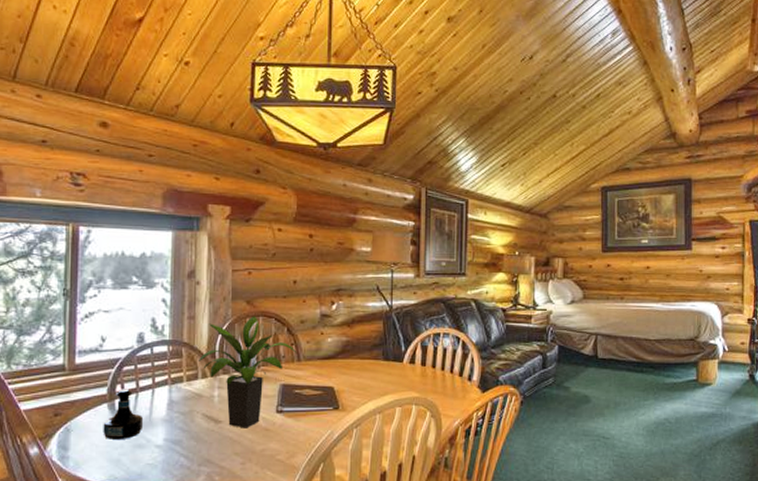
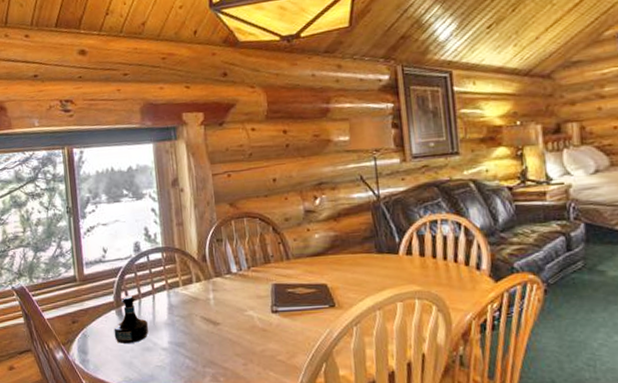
potted plant: present [199,316,297,428] -> none [191,217,285,330]

